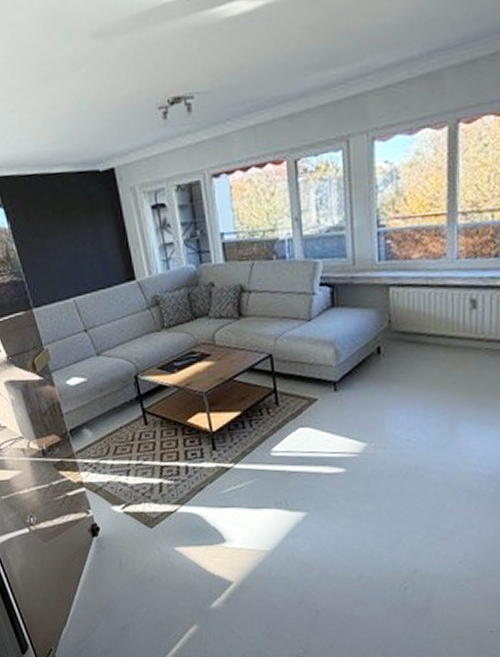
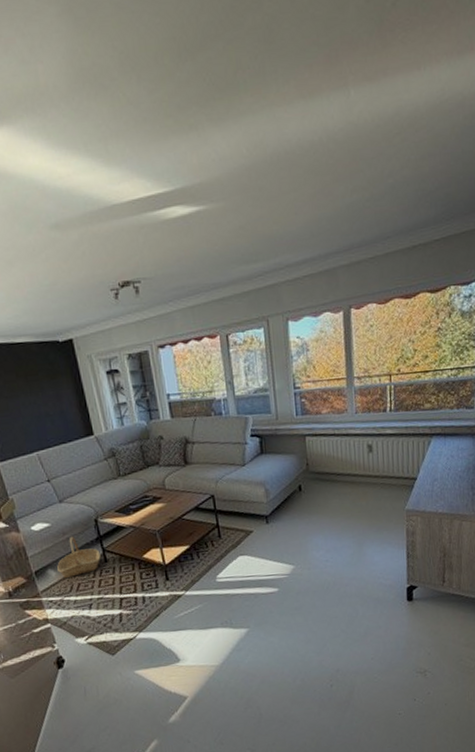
basket: none [93,393,141,439] -> present [57,536,101,578]

